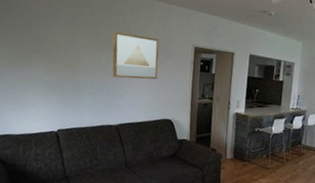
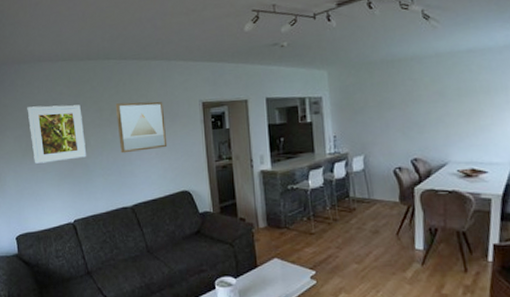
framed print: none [20,16,79,75] -> present [27,105,87,164]

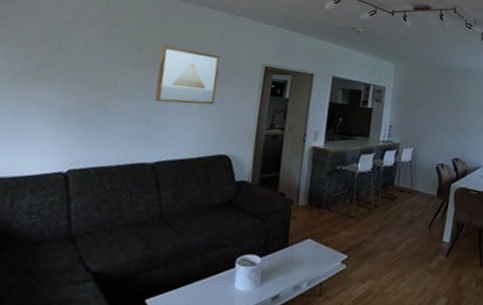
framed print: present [27,105,87,164] -> none [28,24,115,98]

